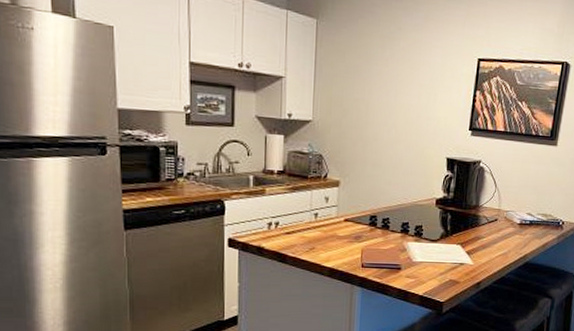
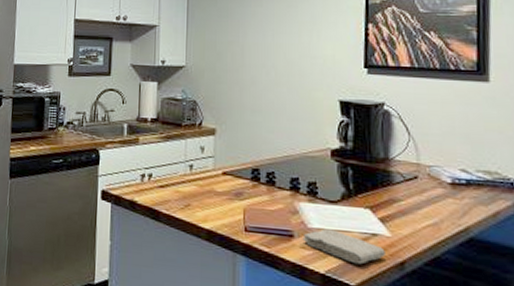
washcloth: none [408,261,468,286] -> present [303,228,385,265]

